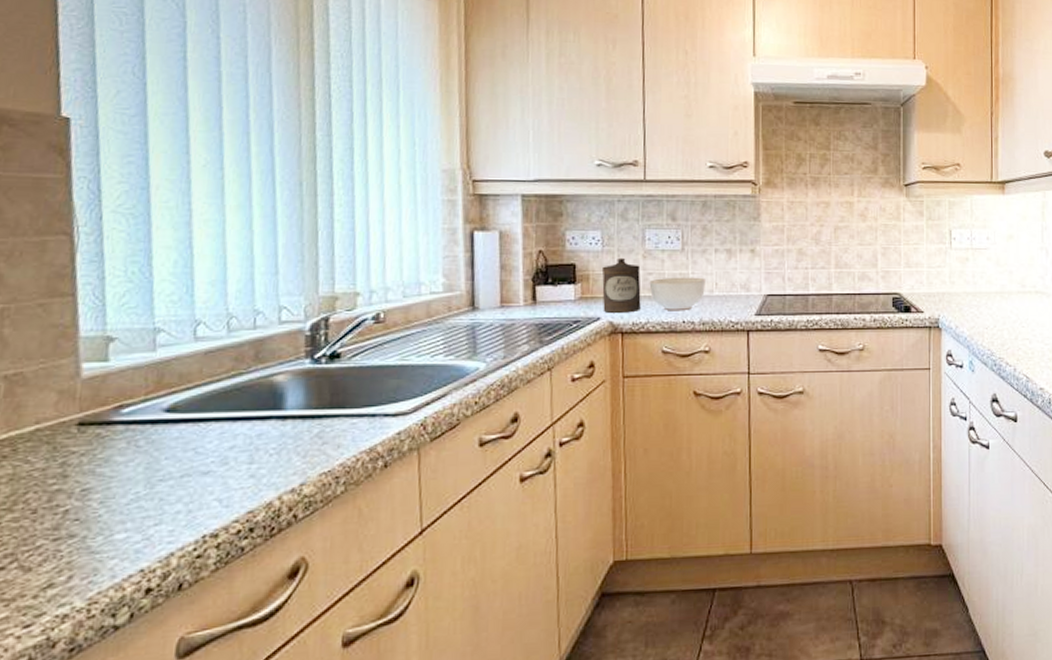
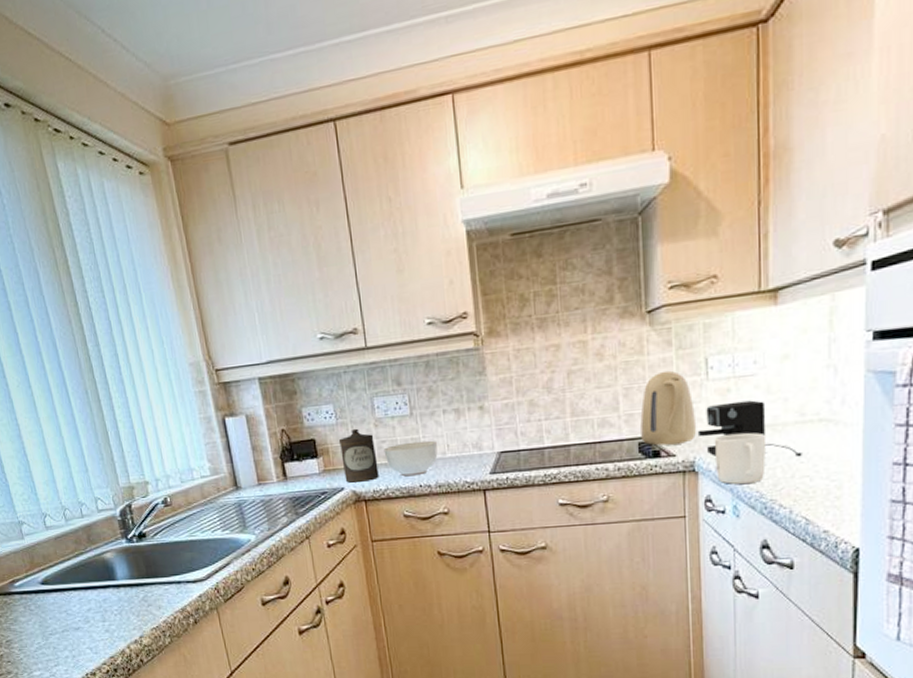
kettle: none [895,237,942,302] -> present [640,370,697,446]
coffee maker: none [942,270,1025,322] -> present [697,400,804,458]
mug: none [955,296,996,341] -> present [714,432,767,484]

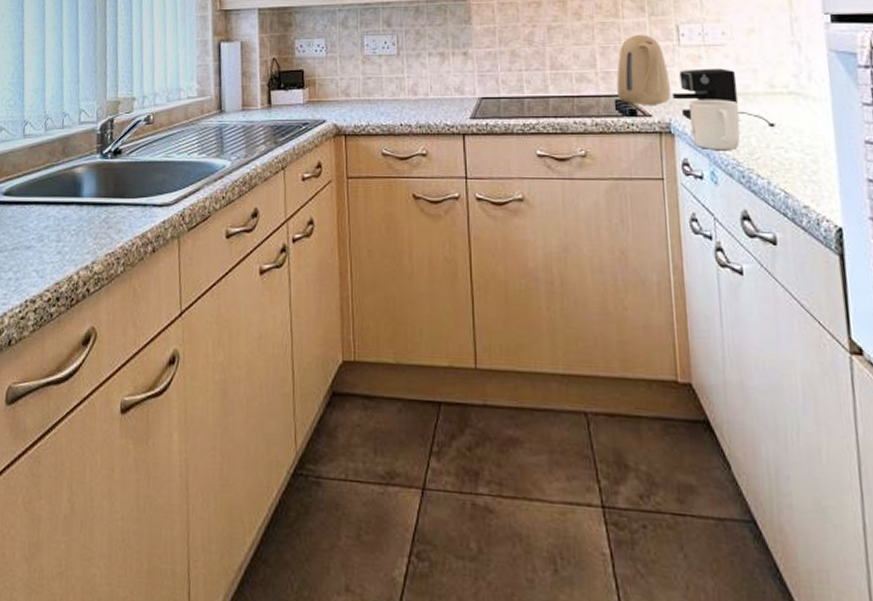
canister: present [338,428,379,483] -> none [326,63,362,116]
bowl: present [383,440,438,477] -> none [368,81,422,114]

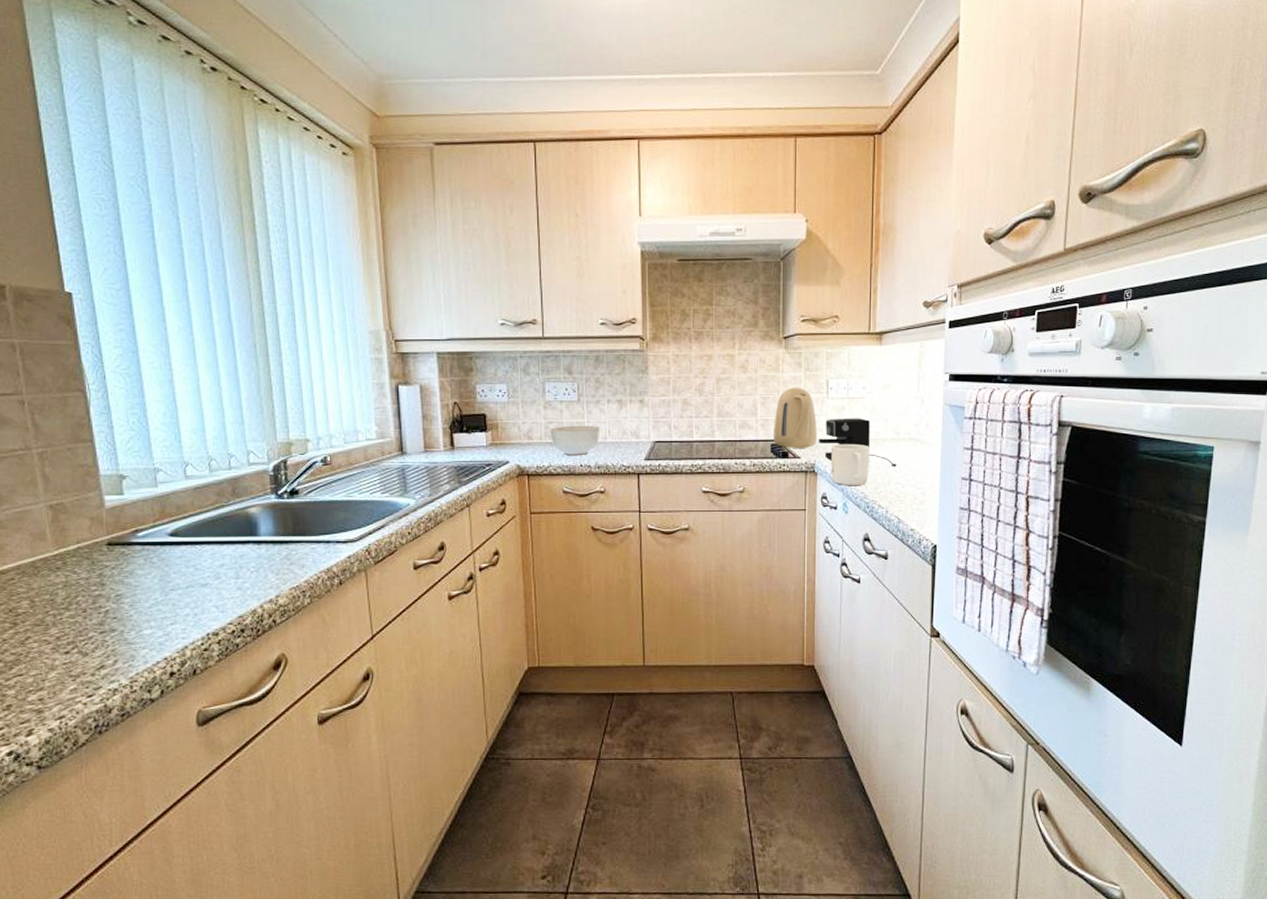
bowl: none [368,81,422,114] -> present [550,425,601,456]

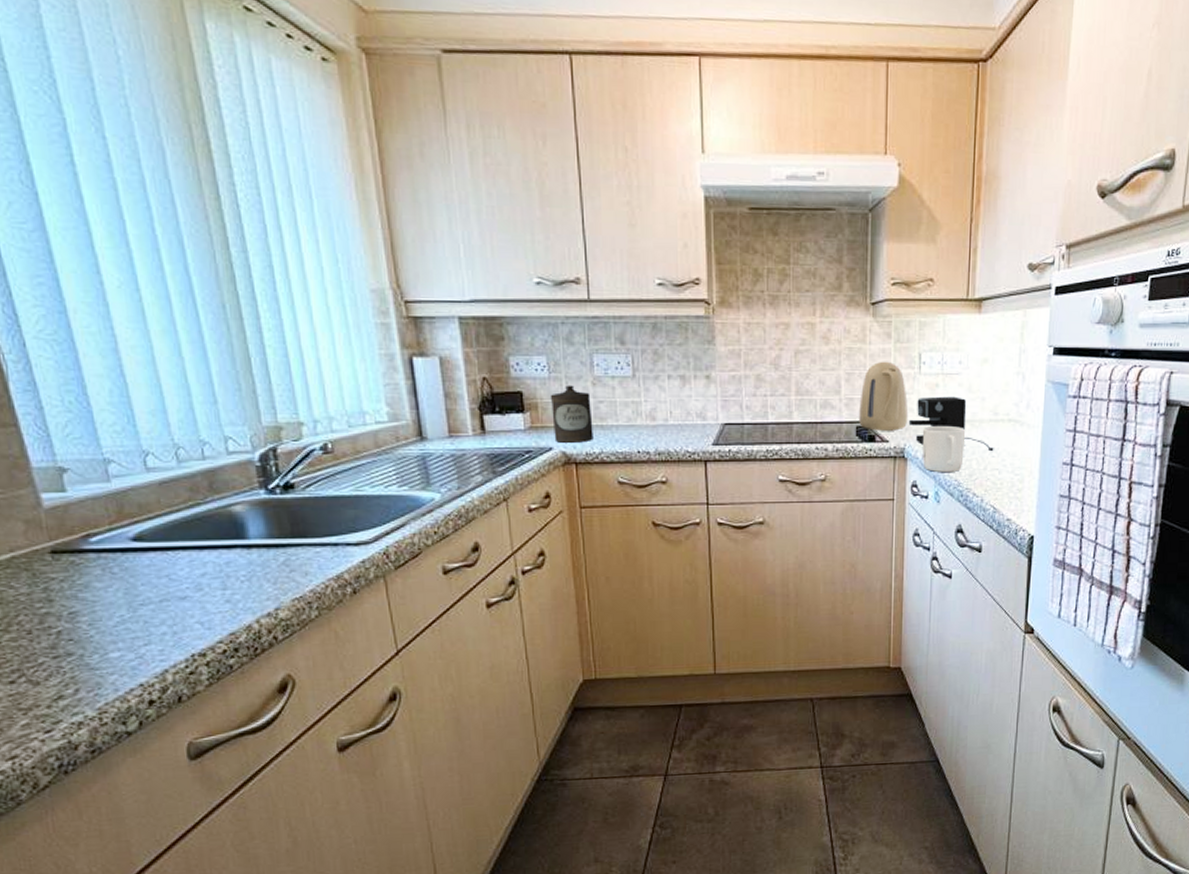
canister: none [508,408,543,457] -> present [550,385,593,443]
bowl: present [550,425,601,456] -> none [600,405,660,441]

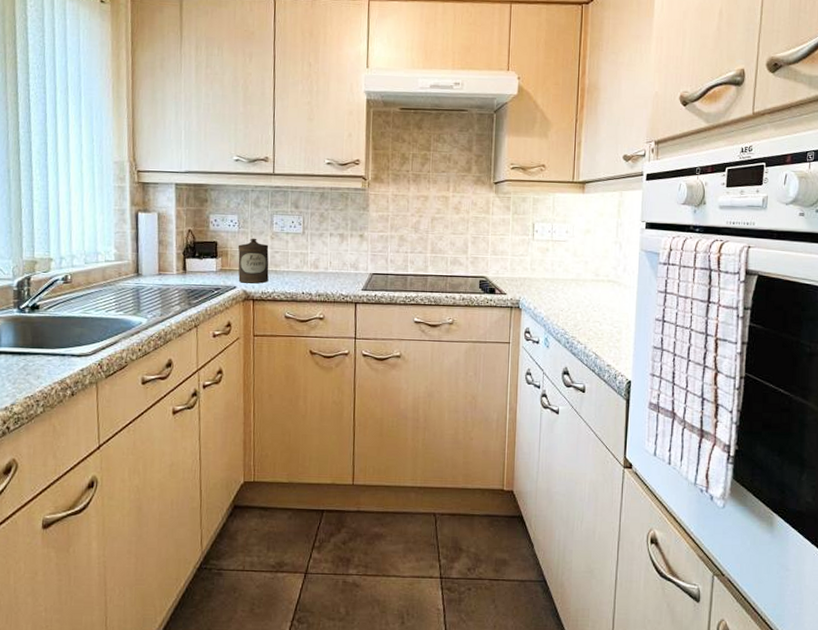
kettle: present [859,361,909,431] -> none [482,228,523,286]
coffee maker: present [908,396,995,452] -> none [523,259,597,307]
mug: present [922,425,966,472] -> none [534,282,572,322]

